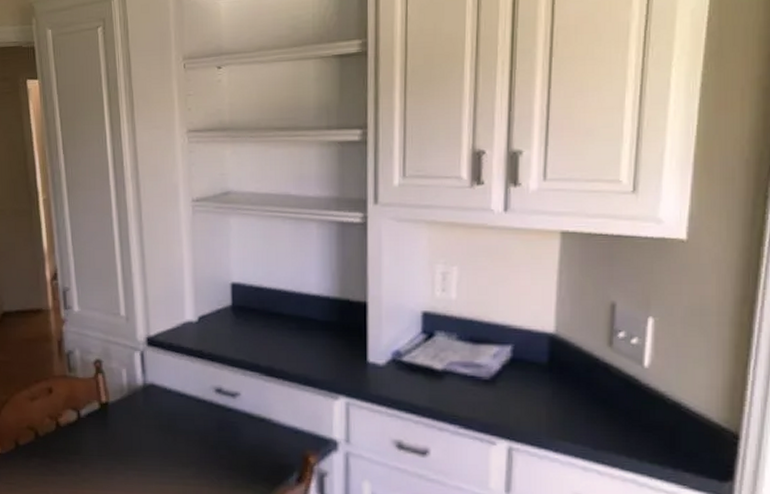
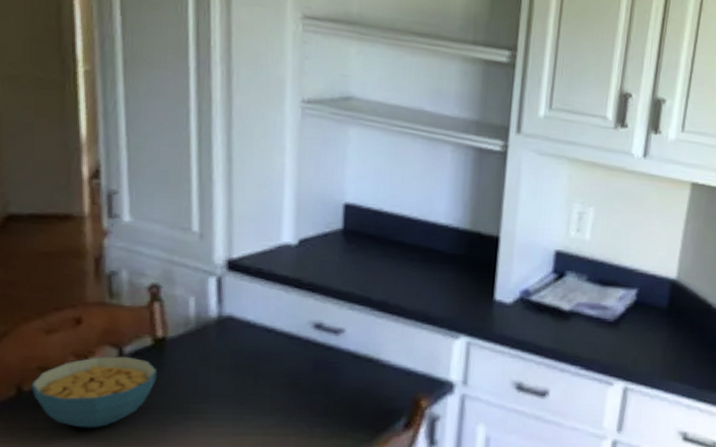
cereal bowl: none [24,417,104,475] -> present [32,356,157,428]

